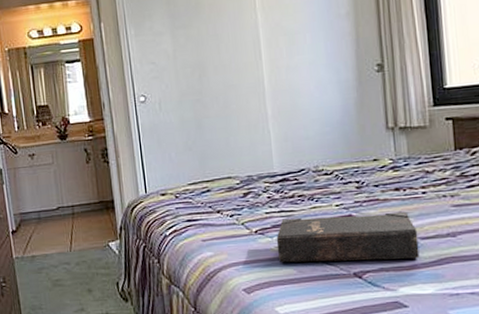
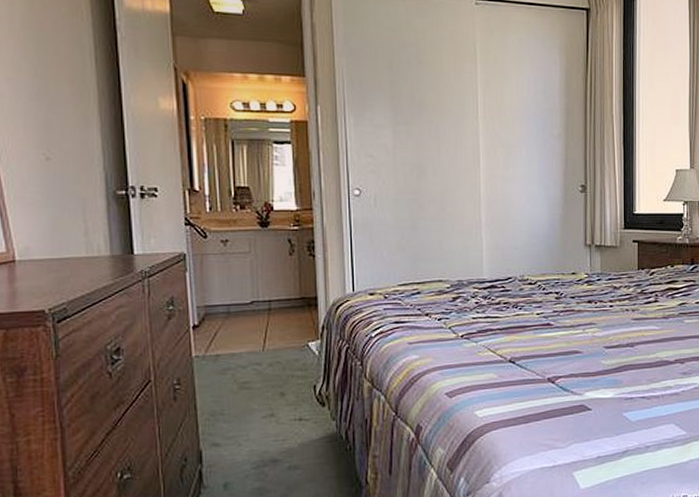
hardback book: present [276,212,420,263] -> none [480,322,604,368]

